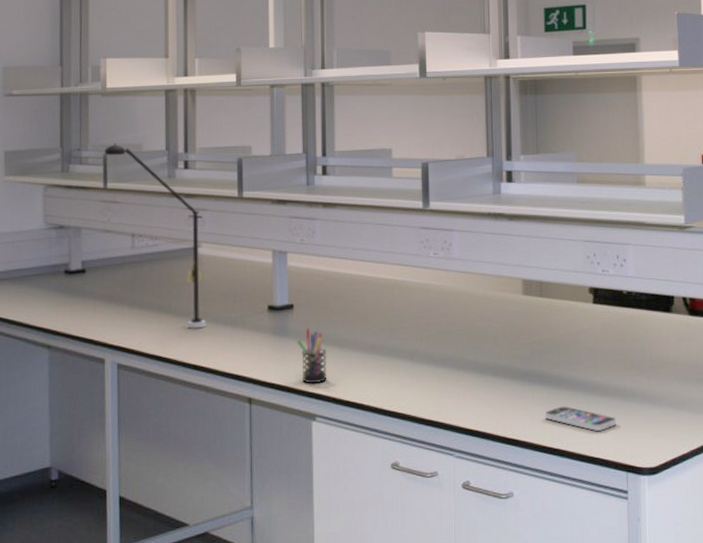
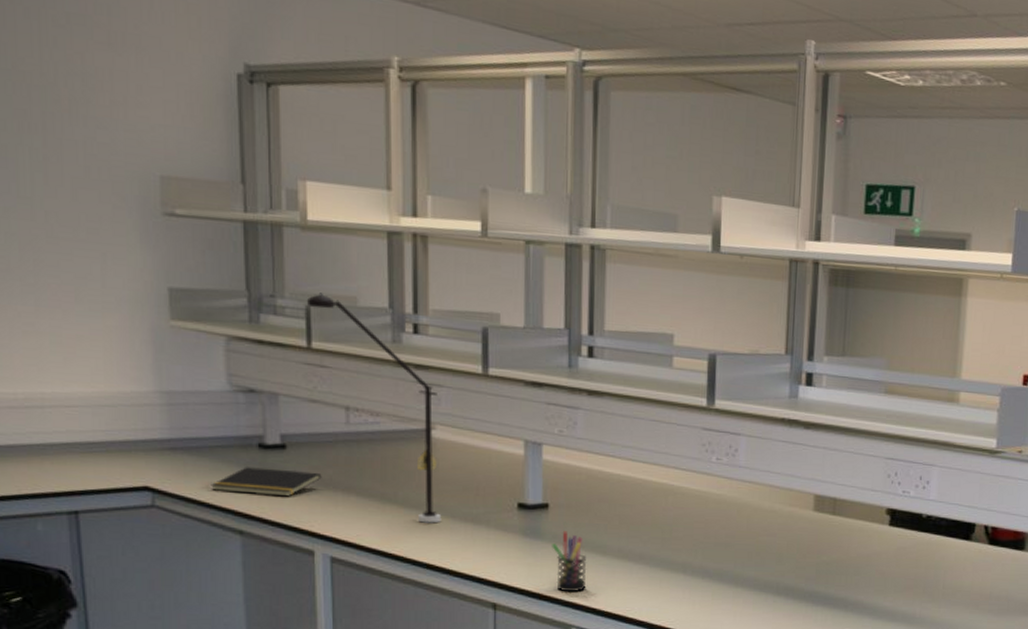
notepad: none [28,290,112,314] -> present [211,467,322,497]

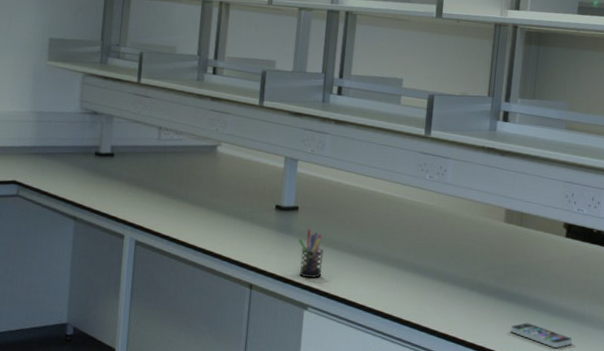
notepad: present [211,467,322,497] -> none [58,169,136,193]
desk lamp: present [306,292,442,523] -> none [140,43,225,218]

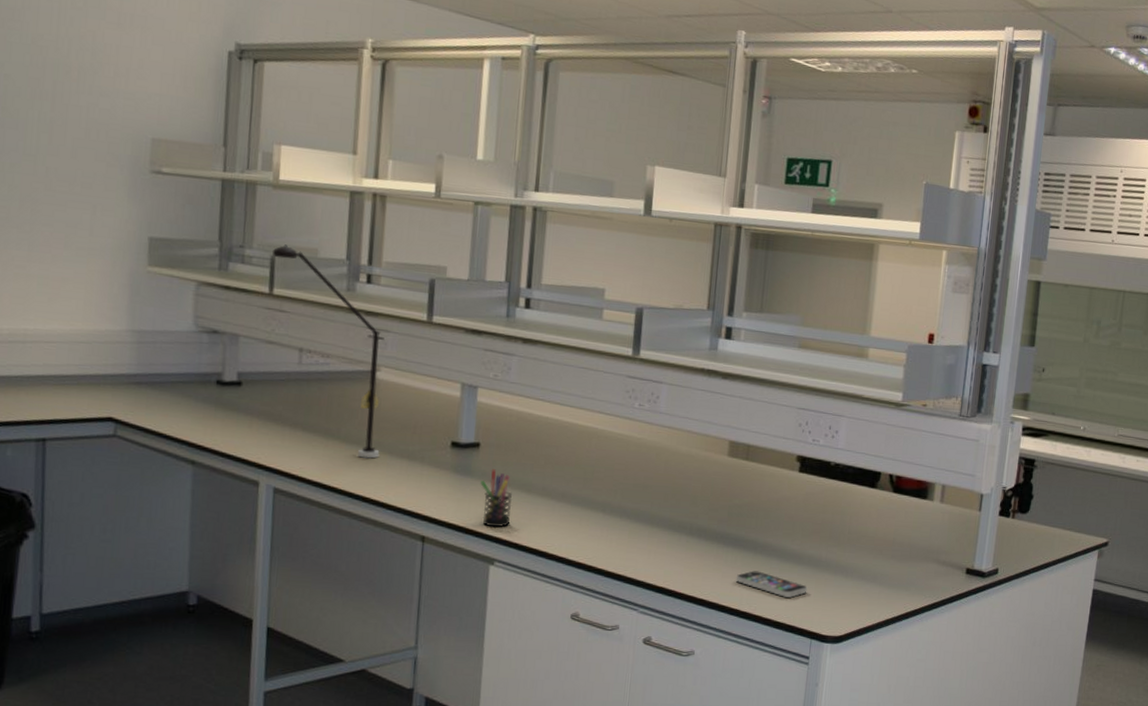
desk lamp: none [140,43,225,218] -> present [272,244,384,459]

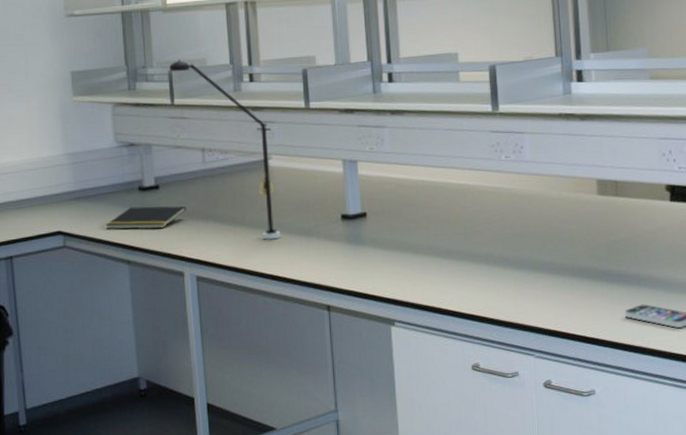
notepad: none [169,401,272,431] -> present [105,206,187,230]
pen holder: present [480,469,512,528] -> none [372,235,404,290]

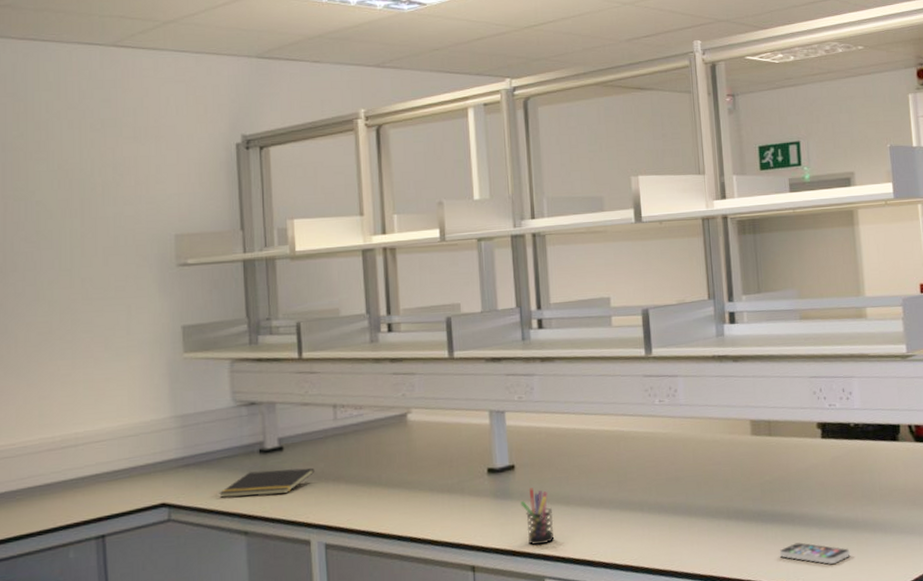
desk lamp: present [168,59,281,240] -> none [296,310,421,500]
pen holder: none [372,235,404,290] -> present [520,488,555,545]

